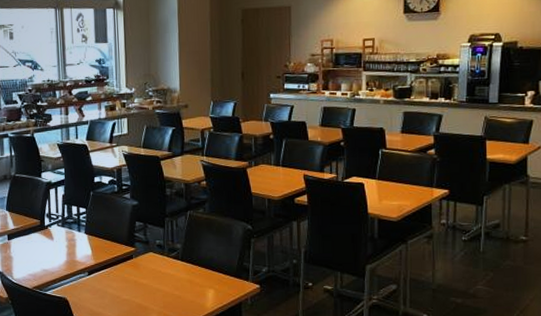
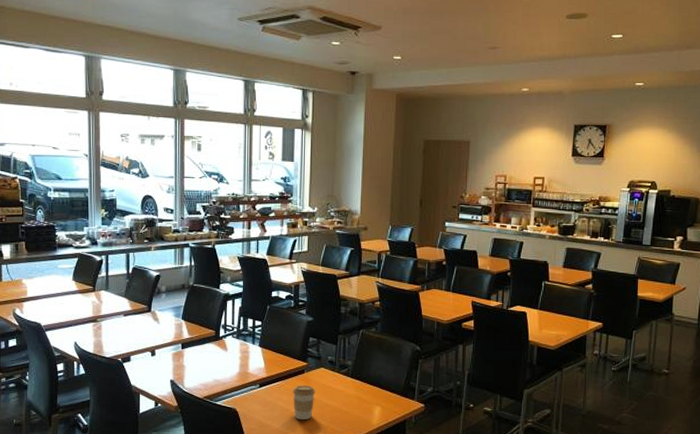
coffee cup: none [121,271,146,306] -> present [292,385,315,420]

